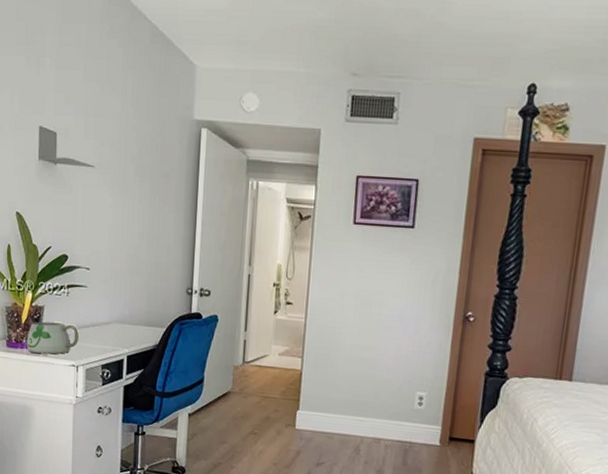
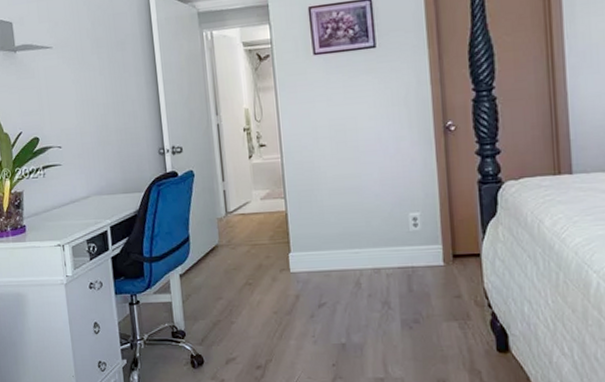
mug: present [26,321,79,356] -> none [10,204,61,241]

